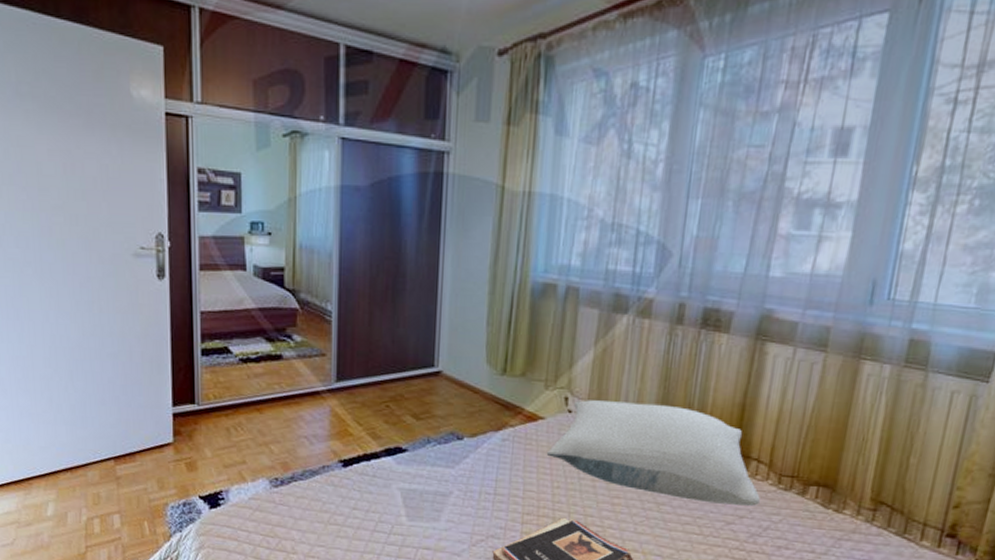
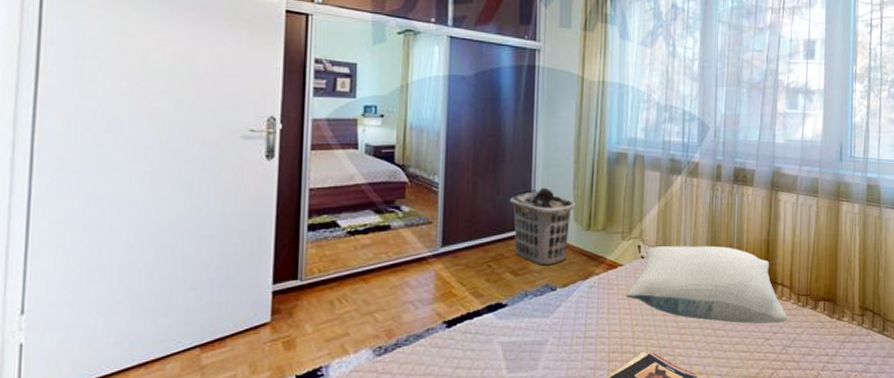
clothes hamper: none [410,321,489,412] -> present [509,187,576,266]

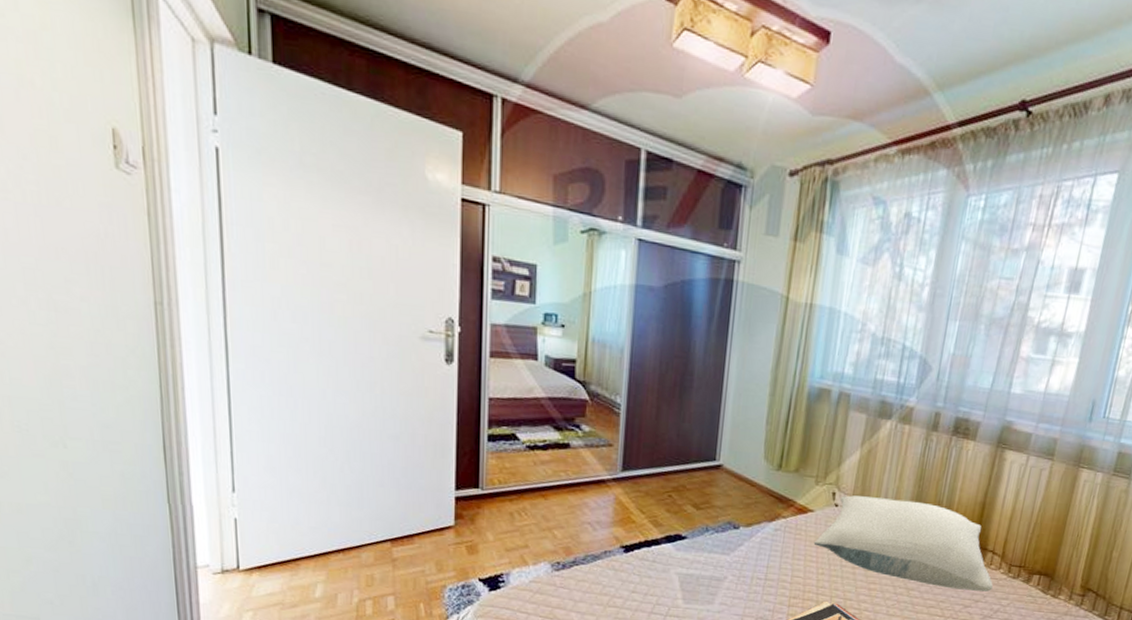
clothes hamper: present [509,187,576,266] -> none [695,419,768,503]

